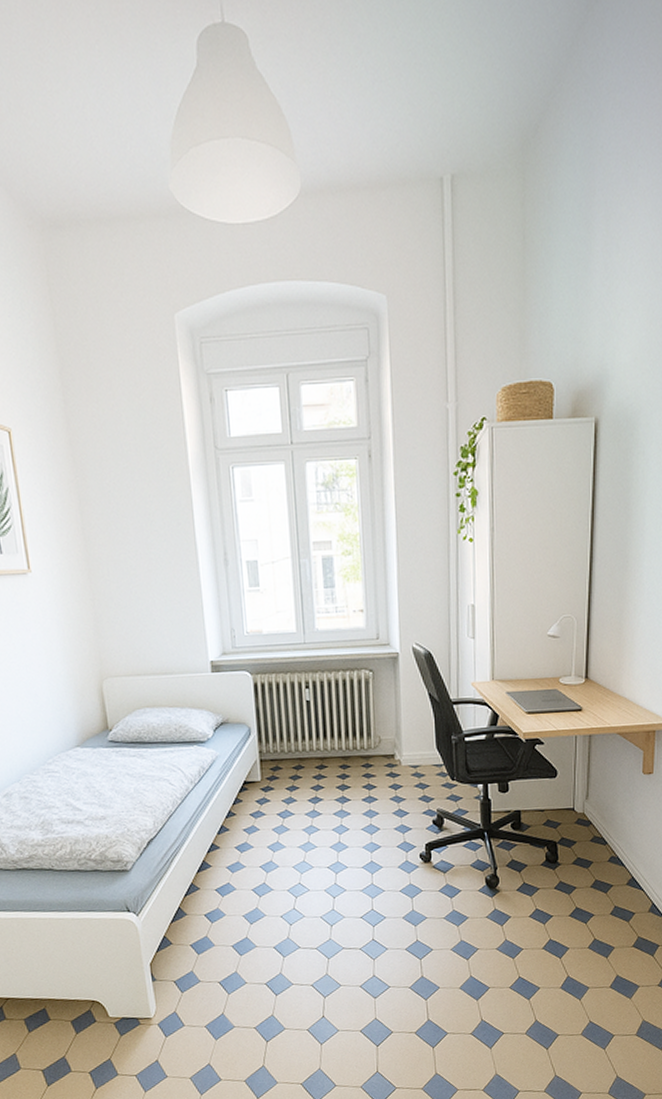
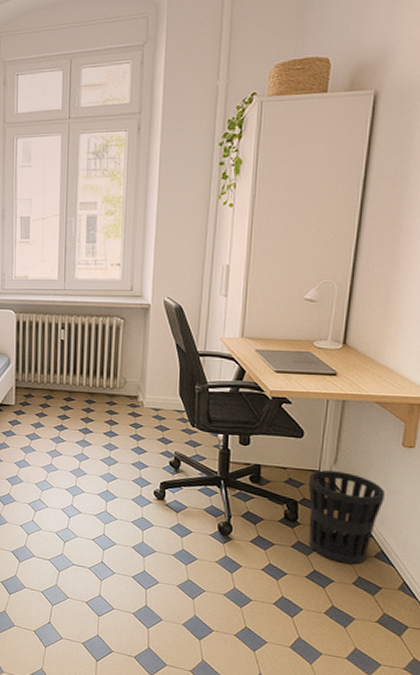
wastebasket: none [565,806,631,896] -> present [308,470,385,564]

